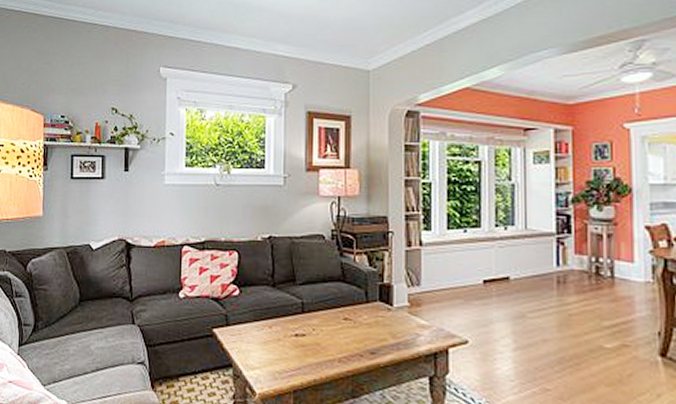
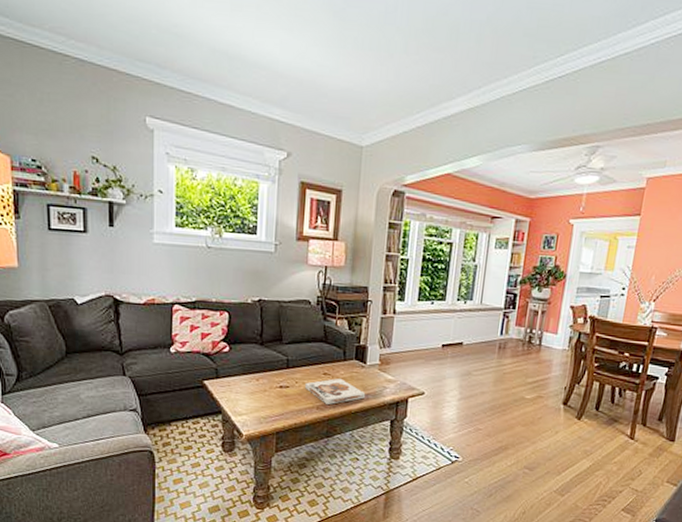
board game: none [322,324,396,356] -> present [304,378,366,404]

